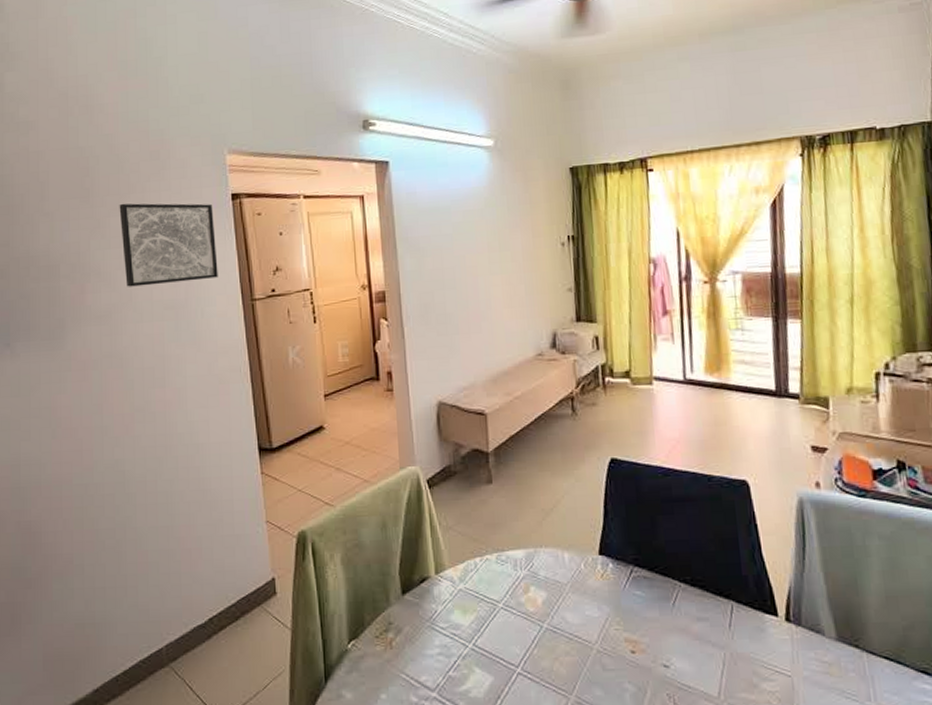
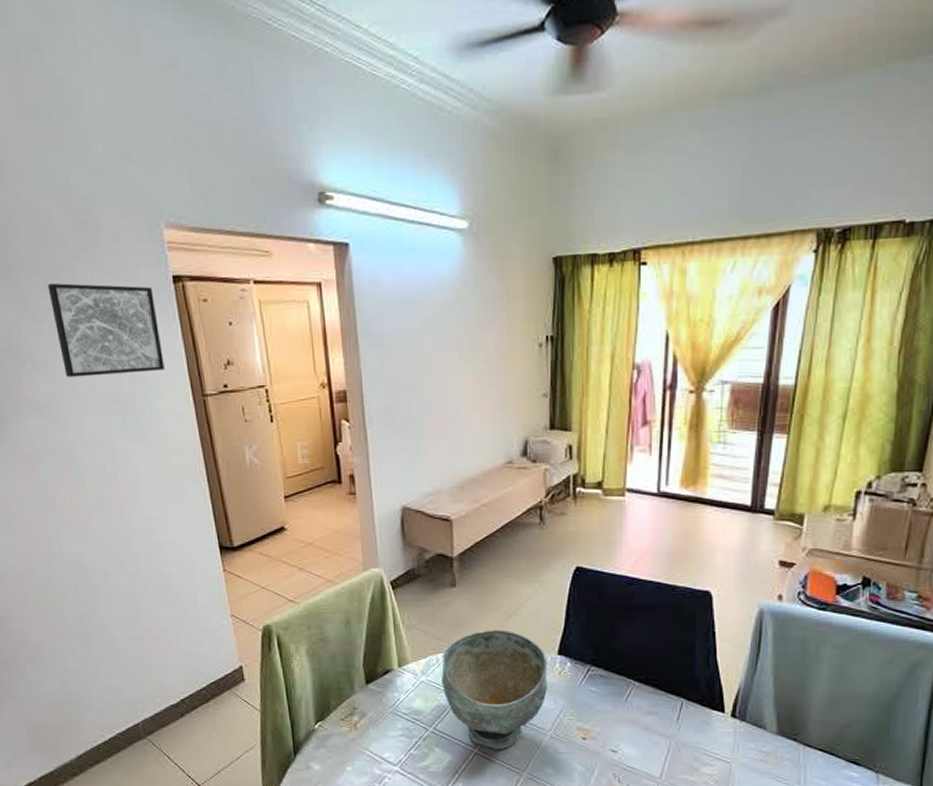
decorative bowl: none [480,528,590,669] -> present [441,629,548,750]

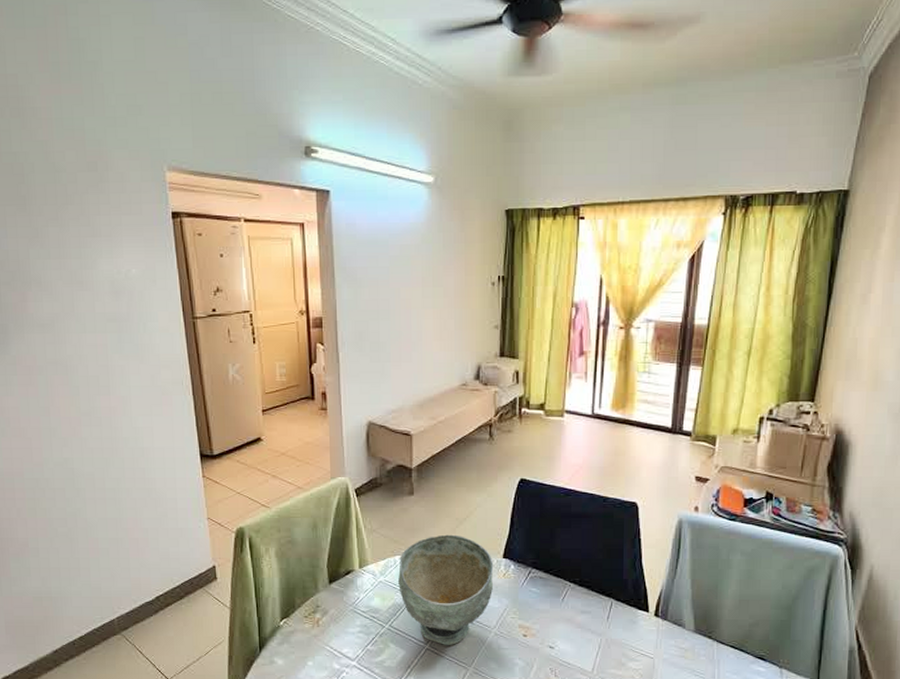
wall art: present [47,282,165,377] -> none [57,214,160,298]

